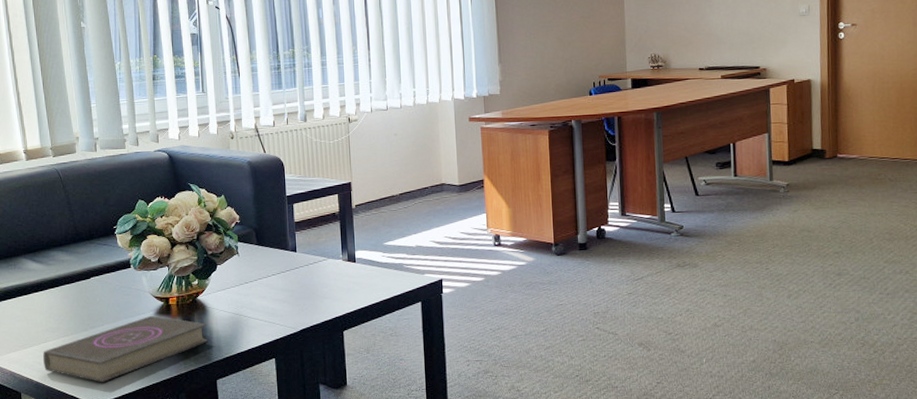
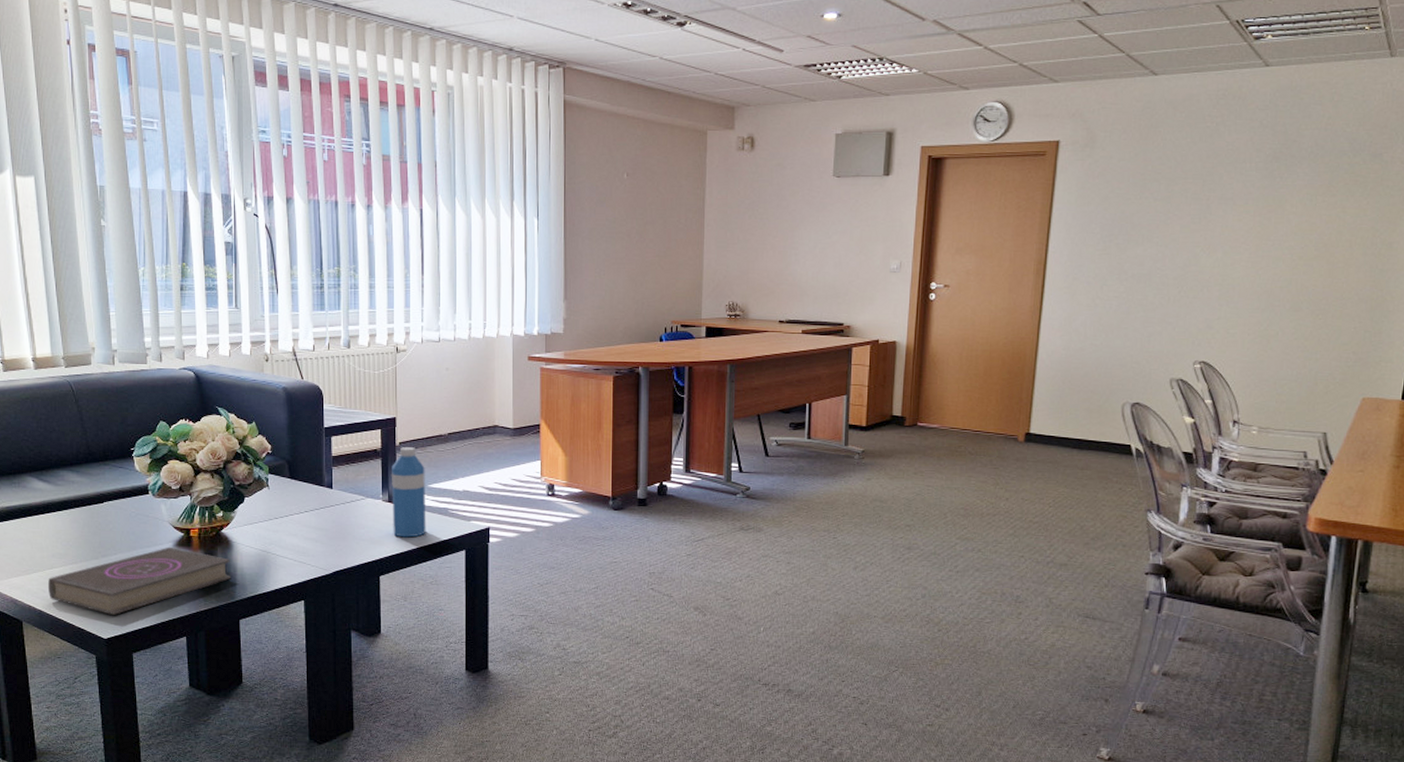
water bottle: none [349,209,384,294] -> present [392,447,426,538]

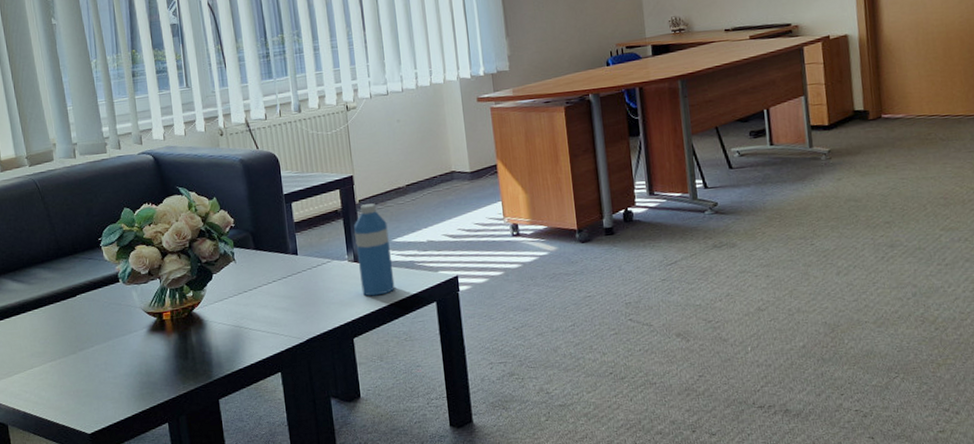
book: present [48,546,232,615] -> none [29,332,207,409]

